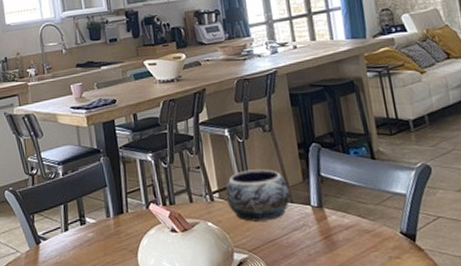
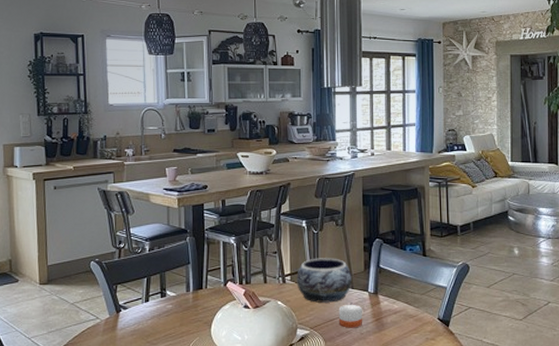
candle: none [278,221,309,249] -> present [338,304,362,328]

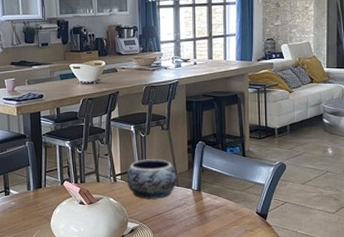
candle: present [338,304,362,328] -> none [165,200,187,221]

